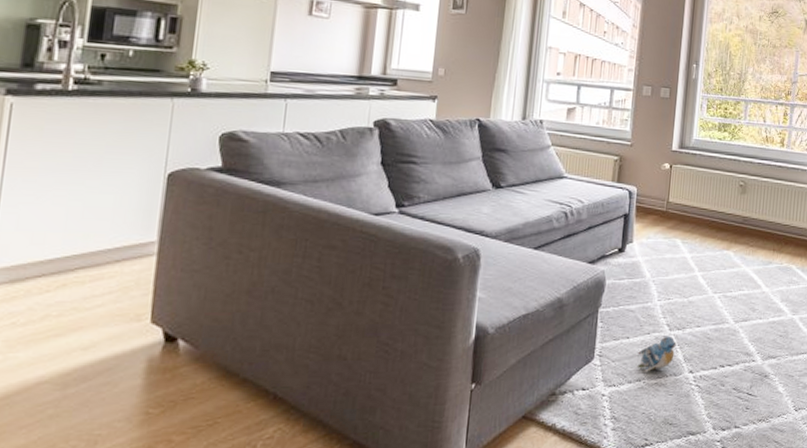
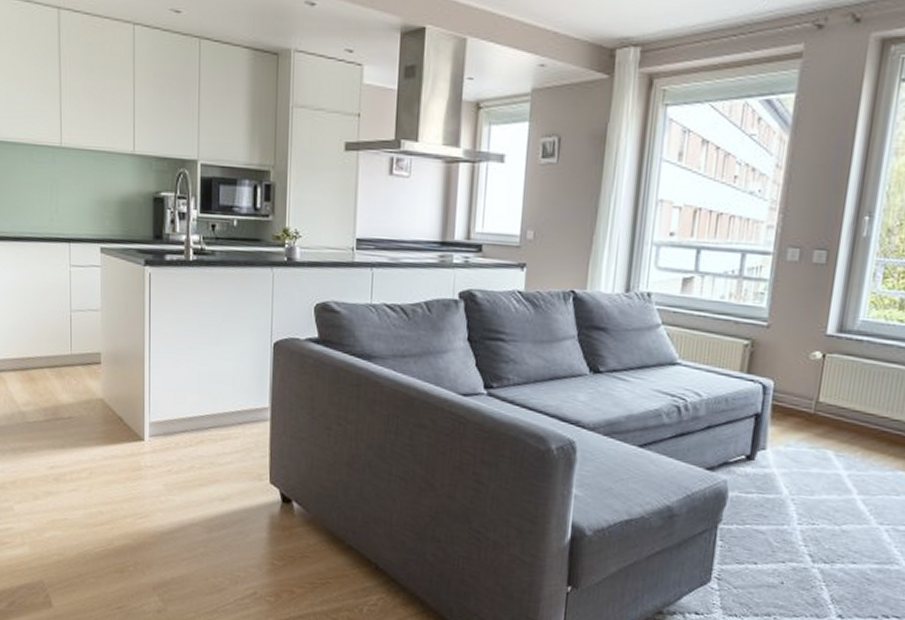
plush toy: present [637,336,677,372] -> none [766,568,822,607]

